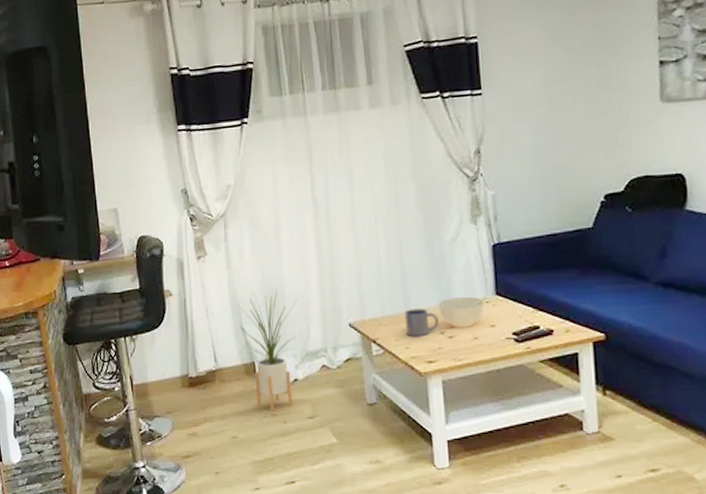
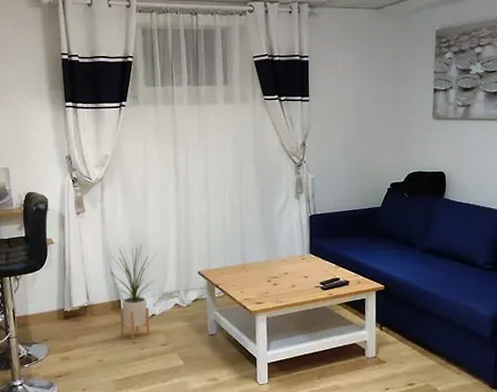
mug: present [404,308,439,338] -> none [241,262,267,284]
bowl: present [437,297,485,329] -> none [267,255,301,278]

